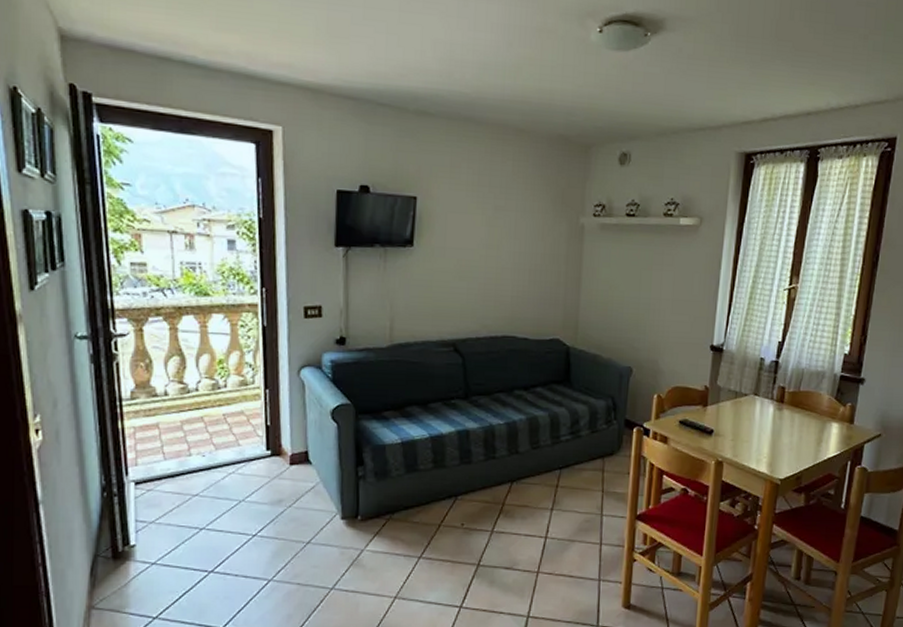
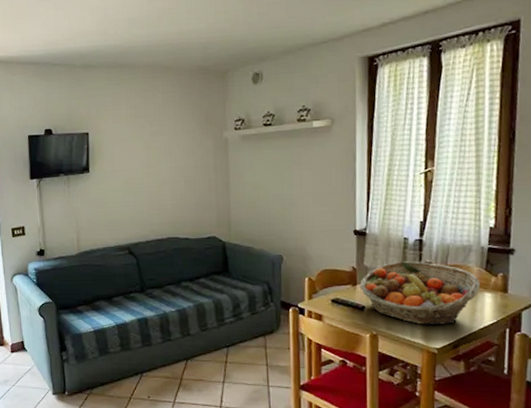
fruit basket: none [710,383,829,454] -> present [359,261,480,325]

